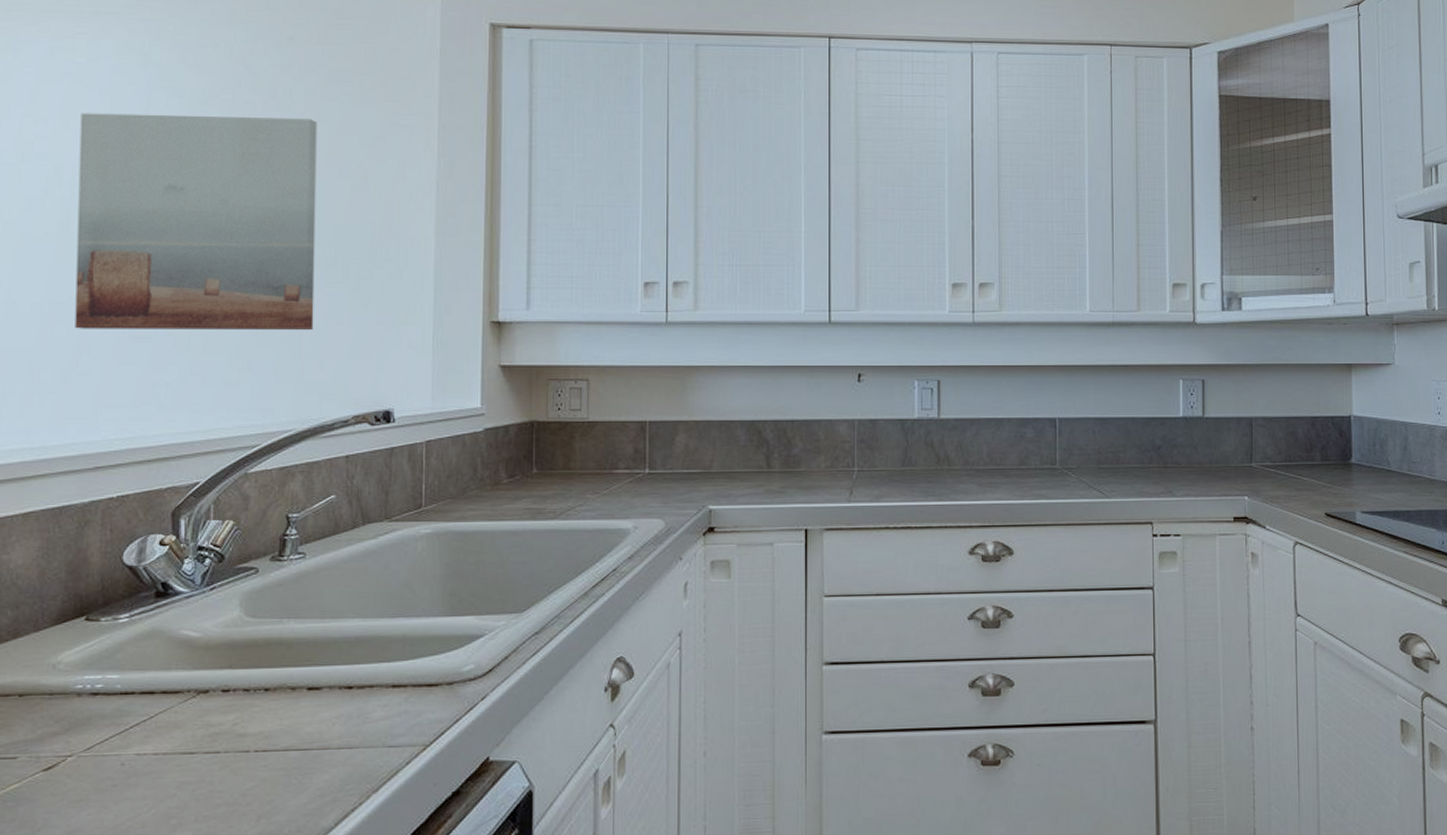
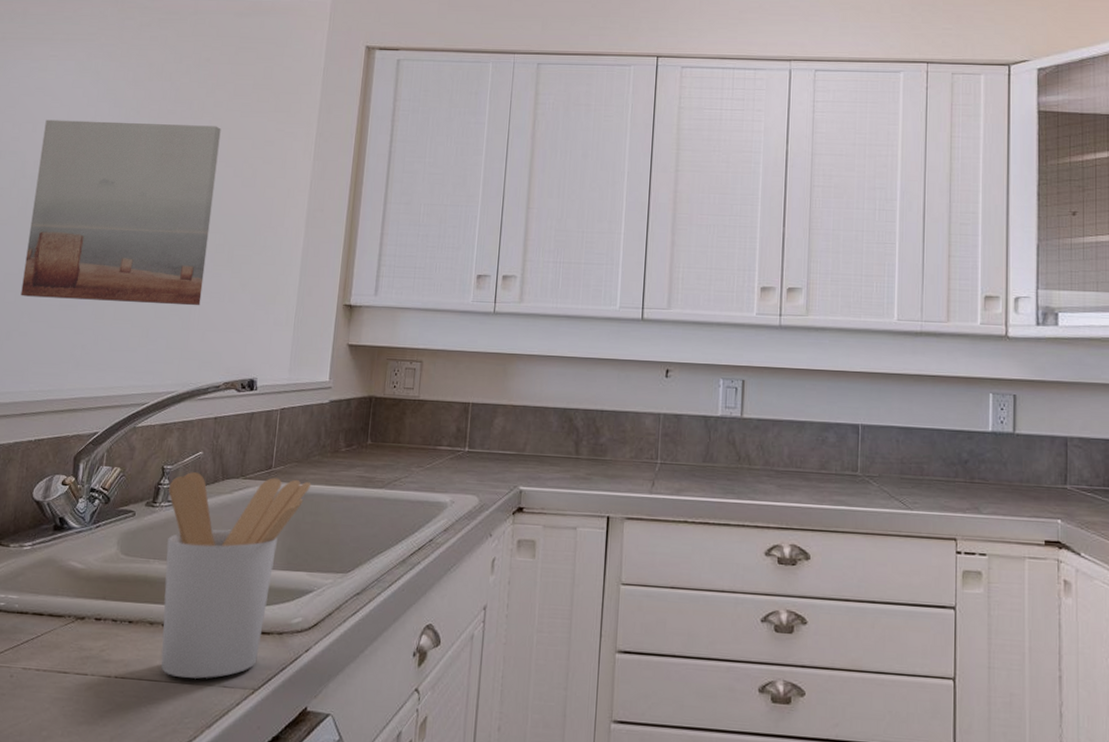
utensil holder: none [298,517,471,743] -> present [160,472,312,679]

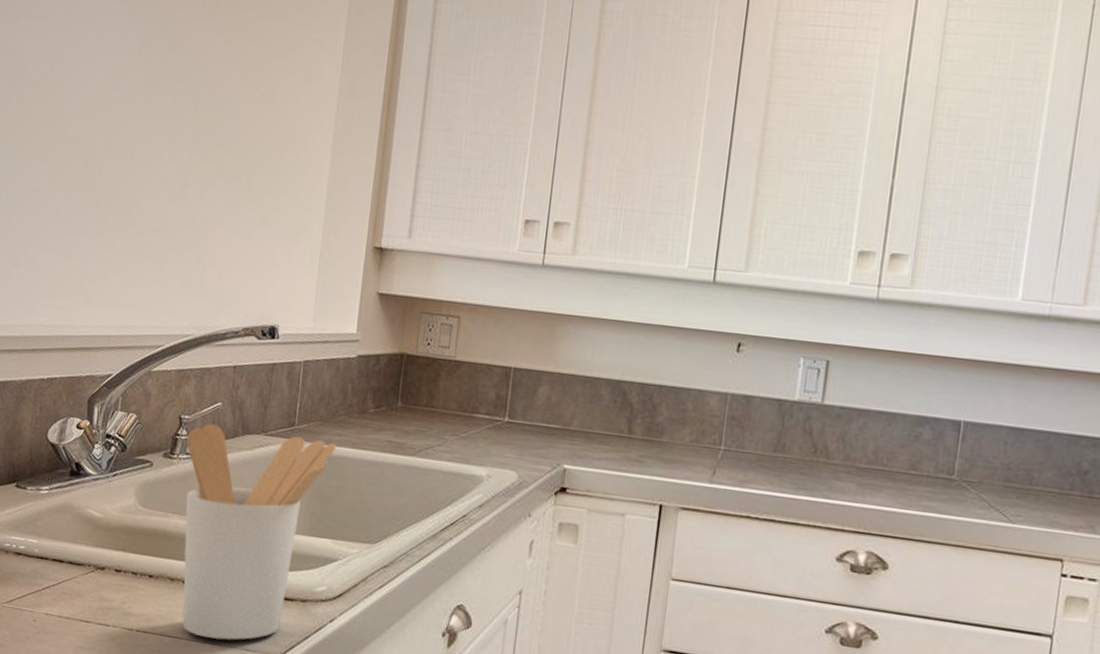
wall art: present [21,119,221,306] -> none [26,14,237,240]

